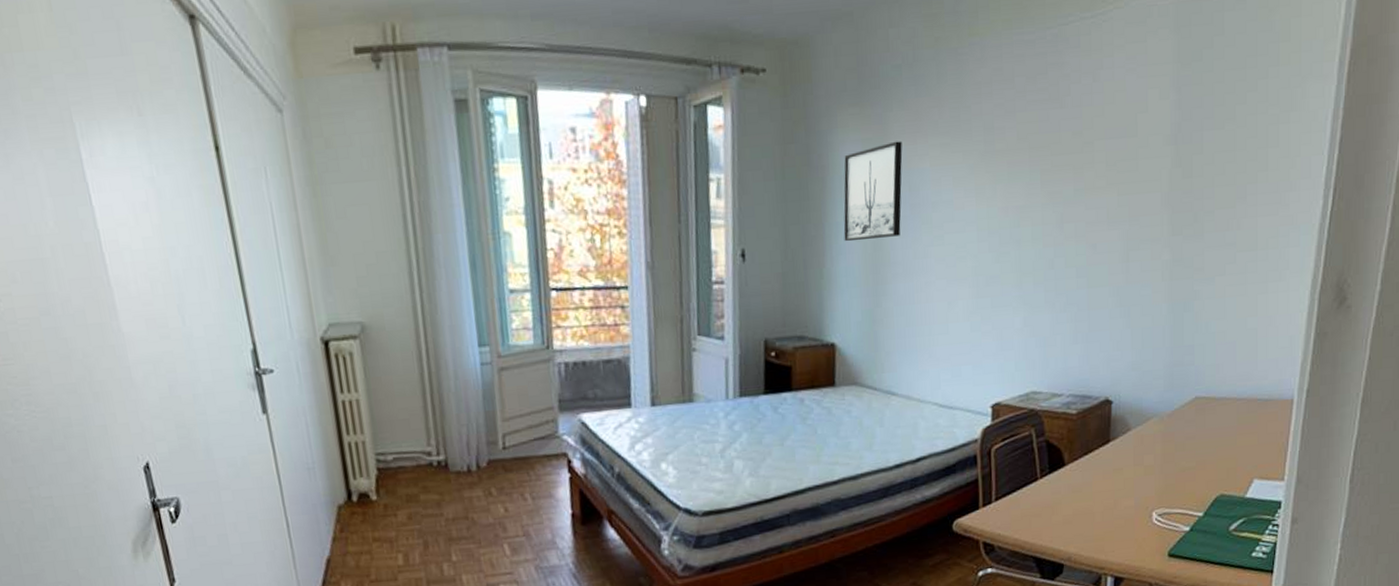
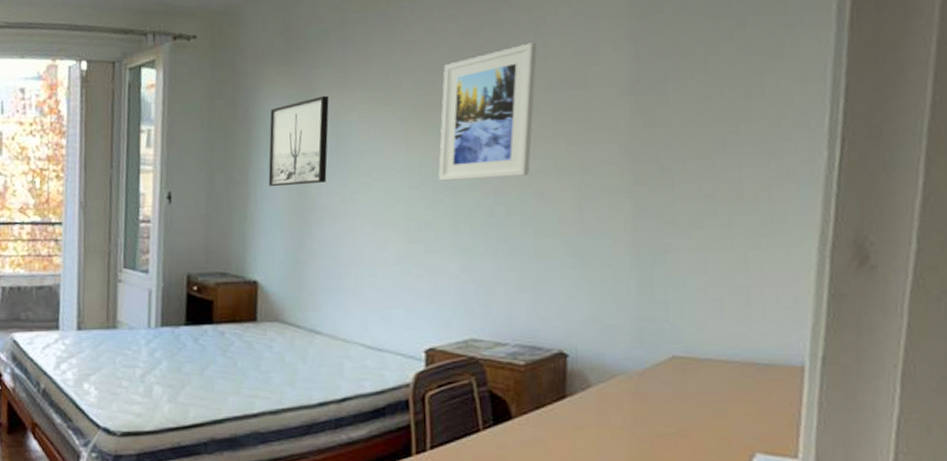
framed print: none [1005,87,1094,233] -> present [438,42,537,181]

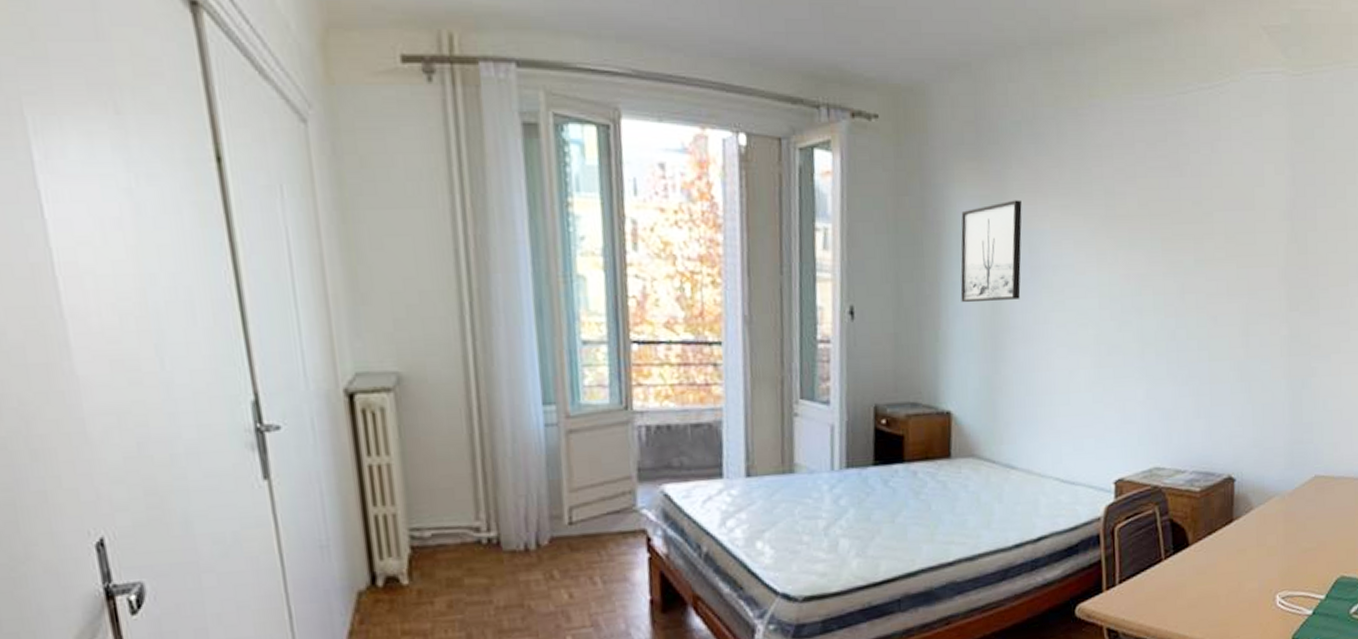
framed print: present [438,42,537,181] -> none [1126,158,1213,301]

